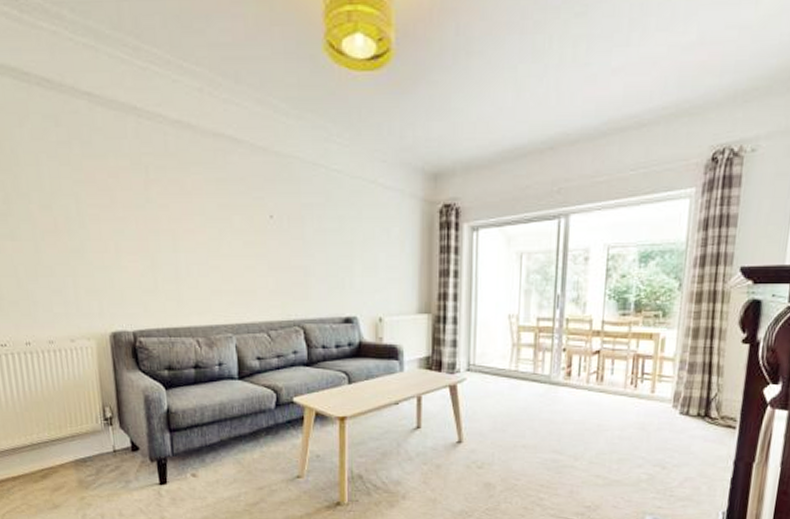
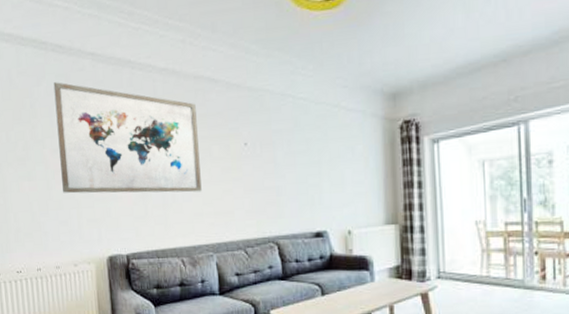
wall art: none [39,124,221,267] -> present [53,82,202,194]

